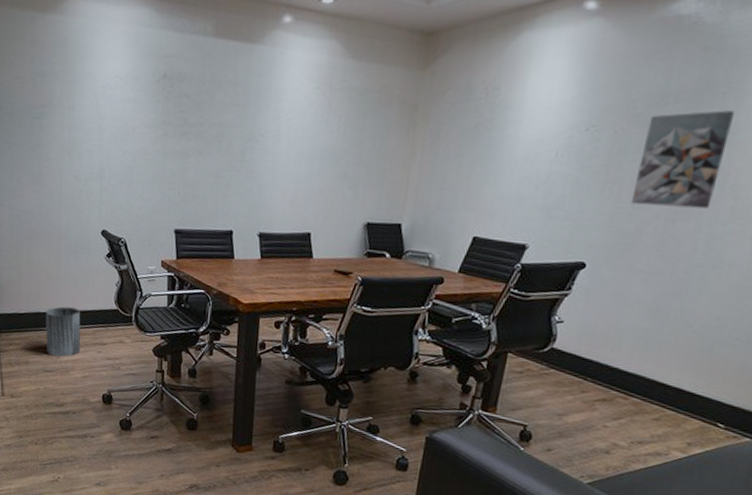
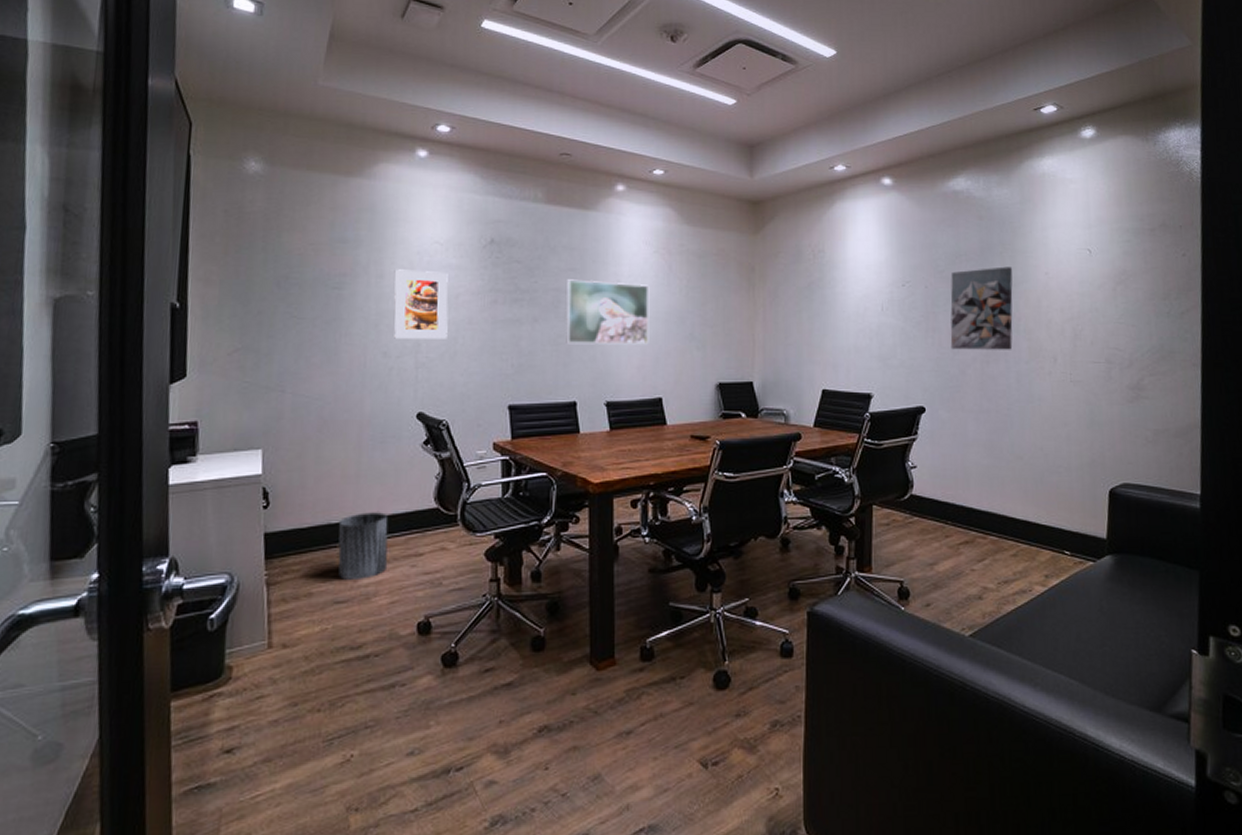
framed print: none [83,102,127,167] -> present [394,269,448,339]
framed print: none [226,114,307,182] -> present [565,279,649,345]

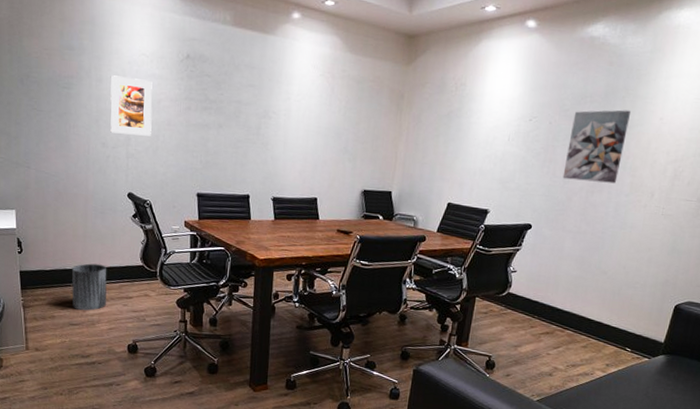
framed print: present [565,279,649,345] -> none [244,94,313,154]

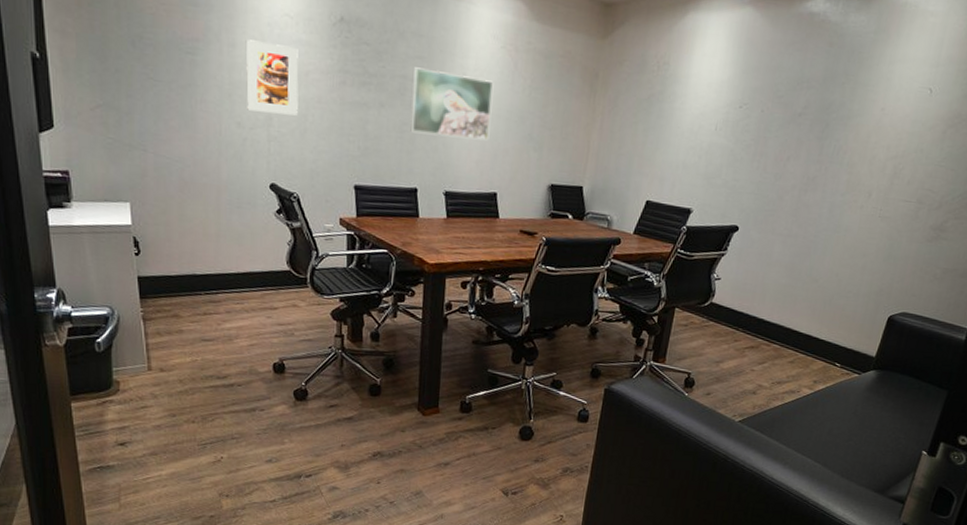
trash can: present [72,263,107,311] -> none [203,267,247,324]
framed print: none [244,94,313,154] -> present [410,67,493,141]
wall art: present [562,109,631,184] -> none [774,97,850,181]

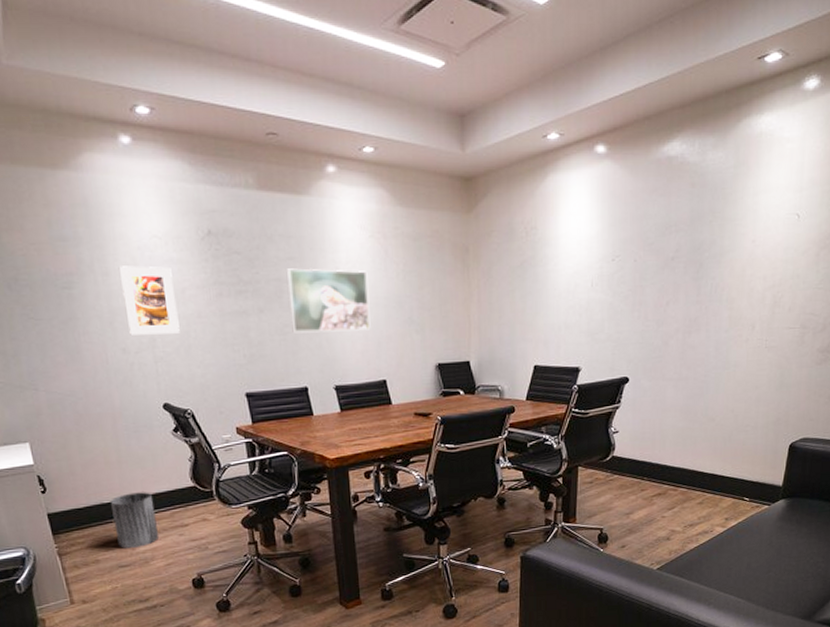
trash can: none [203,267,247,324] -> present [111,492,160,549]

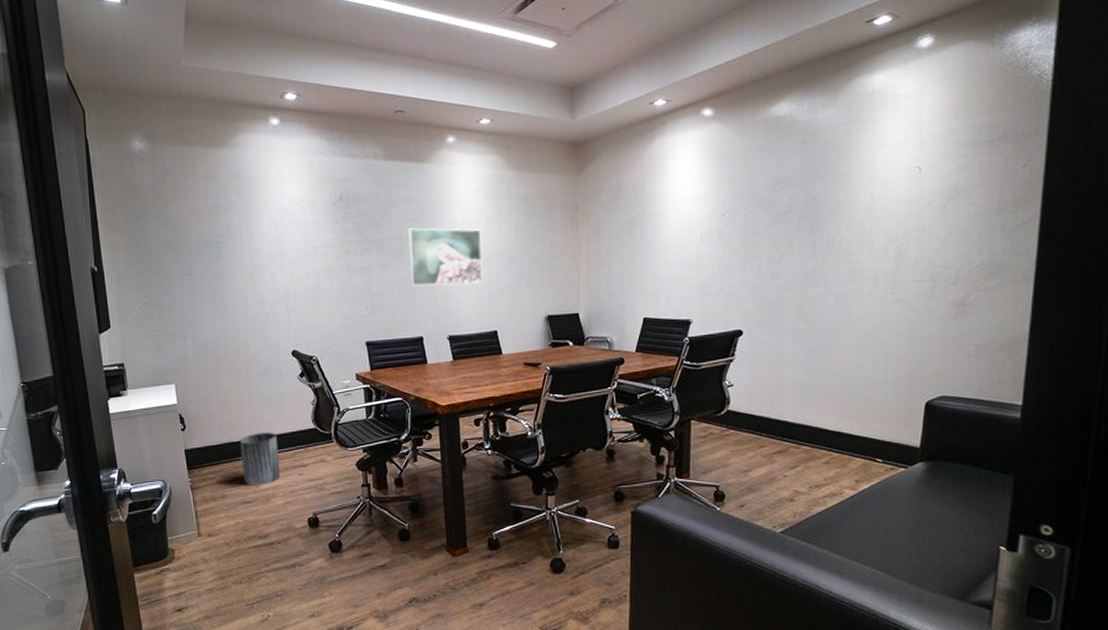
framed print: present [118,266,180,335] -> none [261,228,311,289]

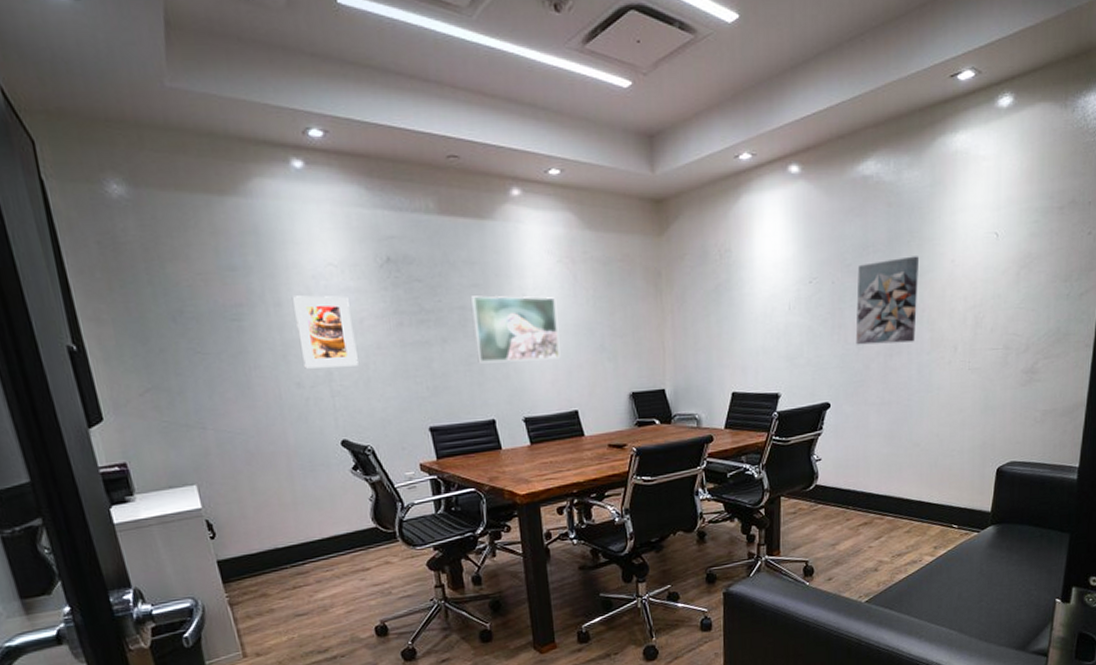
trash can: present [240,432,281,486] -> none [286,534,339,597]
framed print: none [261,228,311,289] -> present [291,295,358,369]
wall art: none [769,190,835,275] -> present [855,256,918,345]

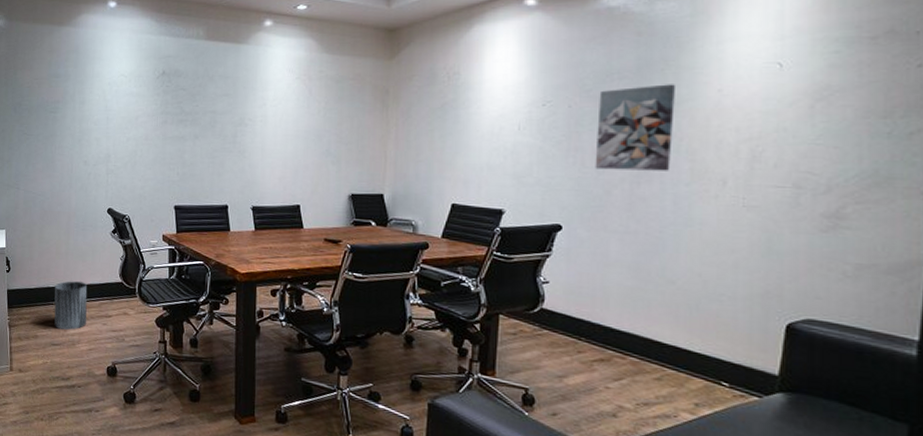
trash can: none [286,534,339,597] -> present [54,281,88,331]
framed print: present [291,295,358,369] -> none [91,97,131,152]
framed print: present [471,295,561,364] -> none [220,103,290,159]

